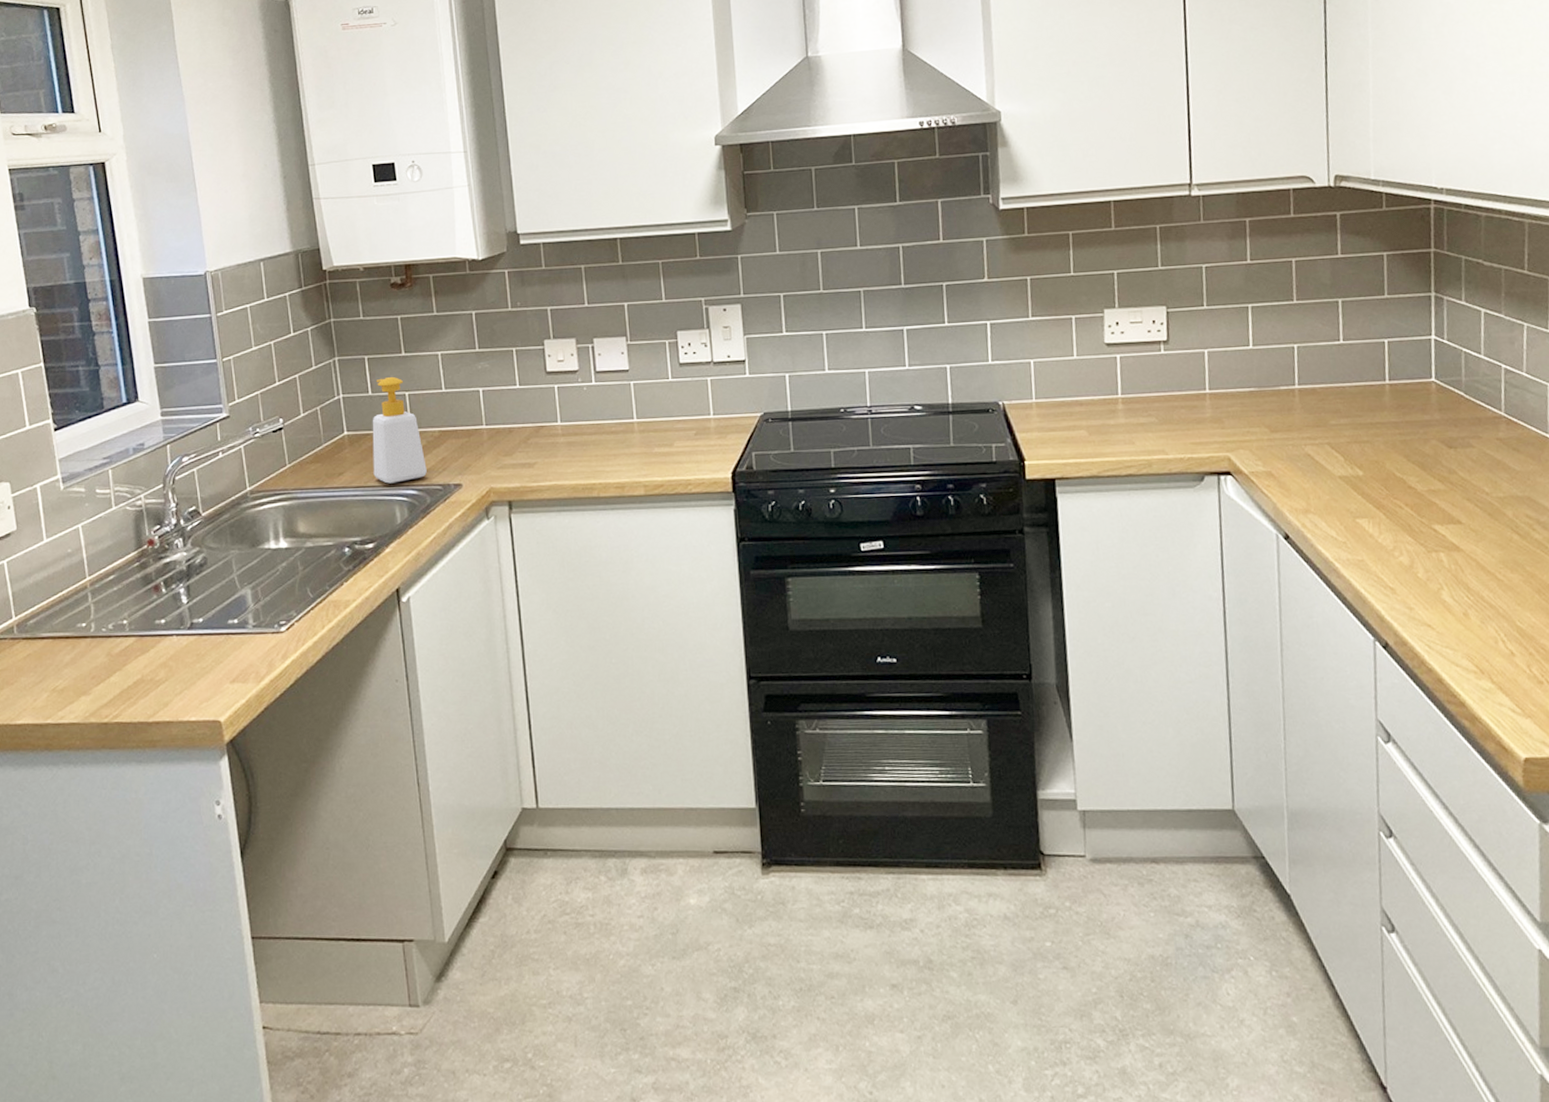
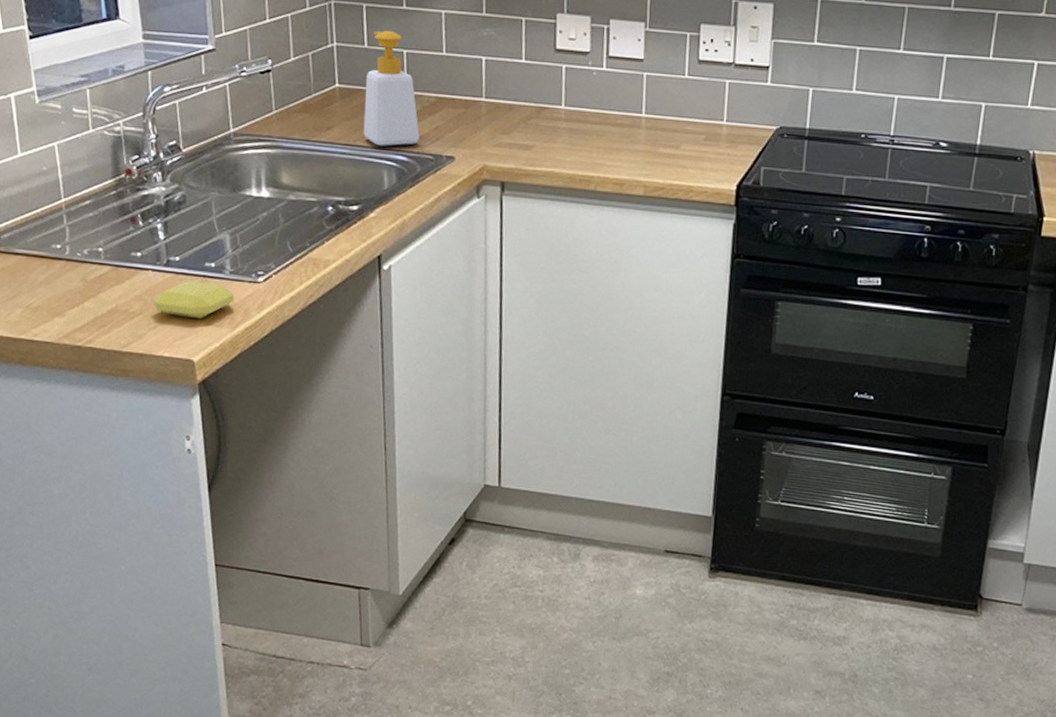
soap bar: none [177,639,259,678] -> present [152,279,235,320]

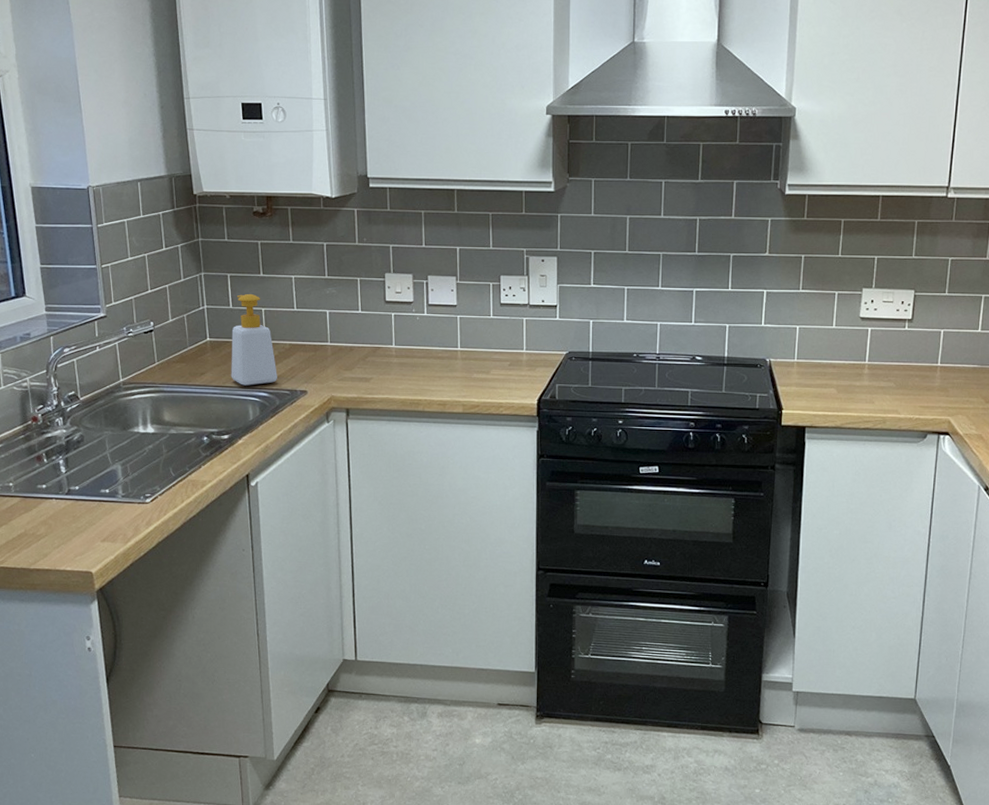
soap bar: present [152,279,235,320] -> none [56,505,127,537]

